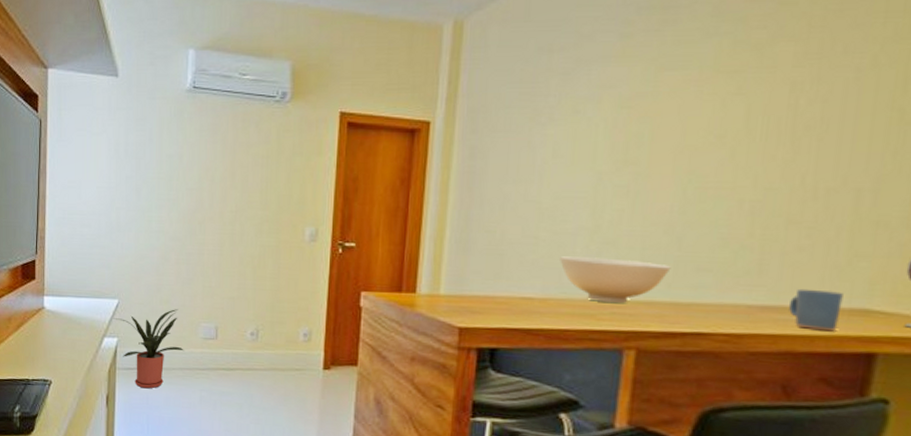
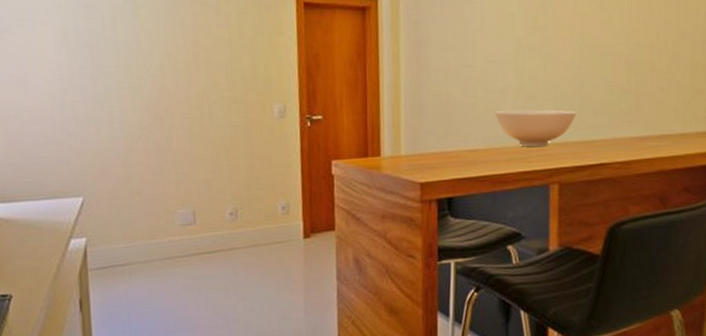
house plant: present [113,309,184,389] -> none [79,199,162,286]
mug: present [789,288,843,332] -> none [659,120,691,152]

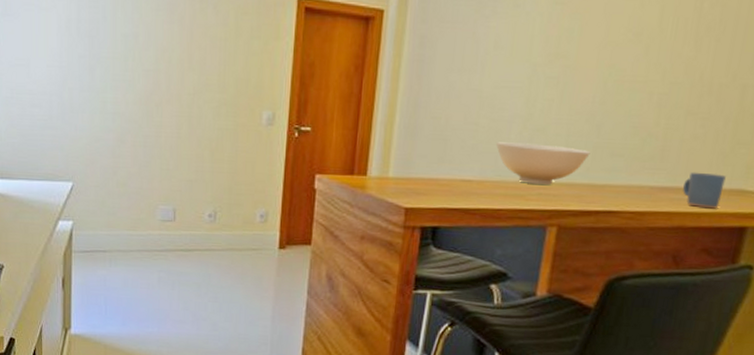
mug: none [659,120,691,152] -> present [683,172,726,209]

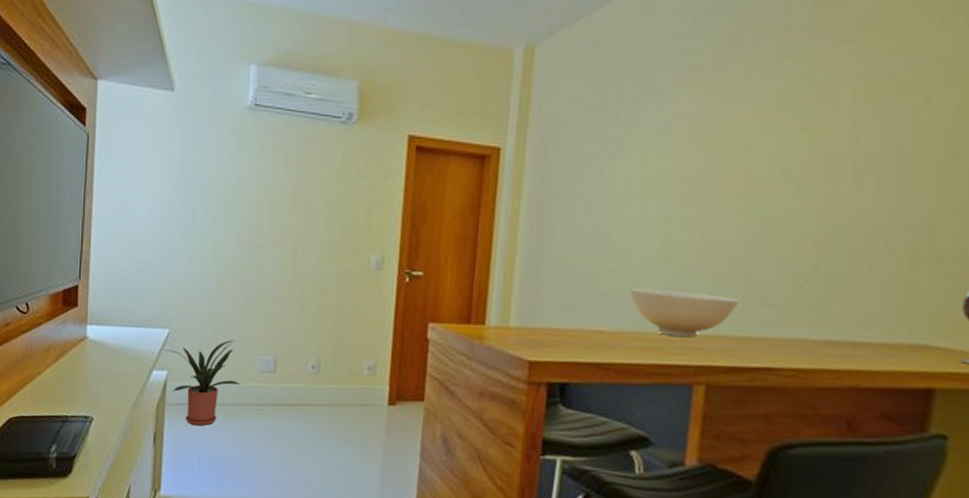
house plant: none [68,192,142,271] -> present [163,340,240,426]
mug: present [683,172,726,209] -> none [852,323,903,367]

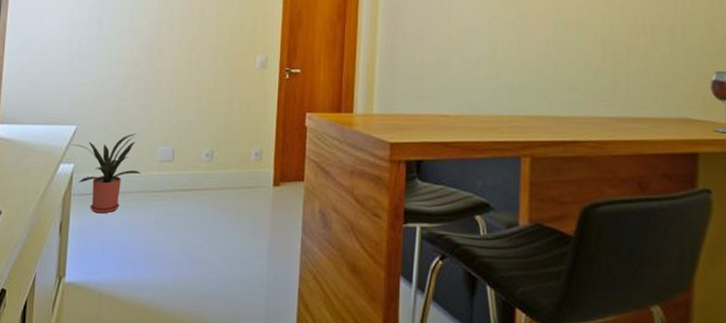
bowl: present [630,288,740,338] -> none [468,79,551,119]

